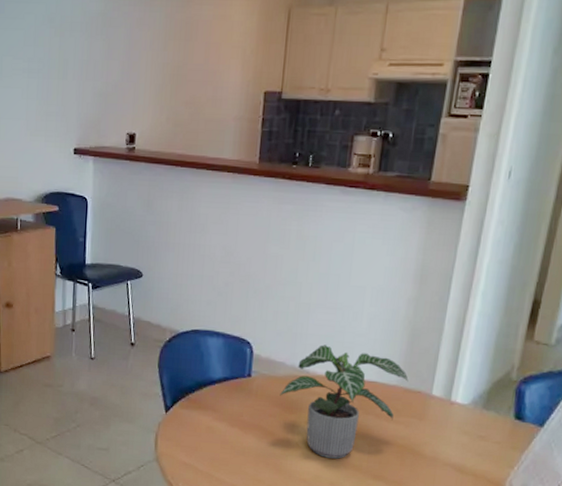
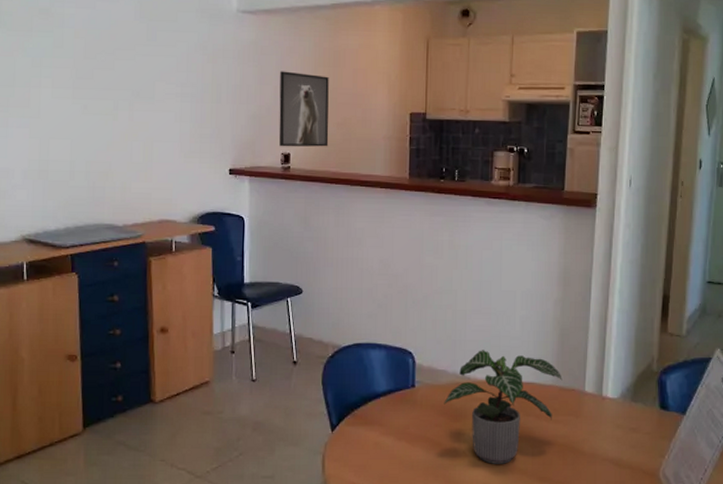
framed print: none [124,45,179,127] -> present [279,71,329,147]

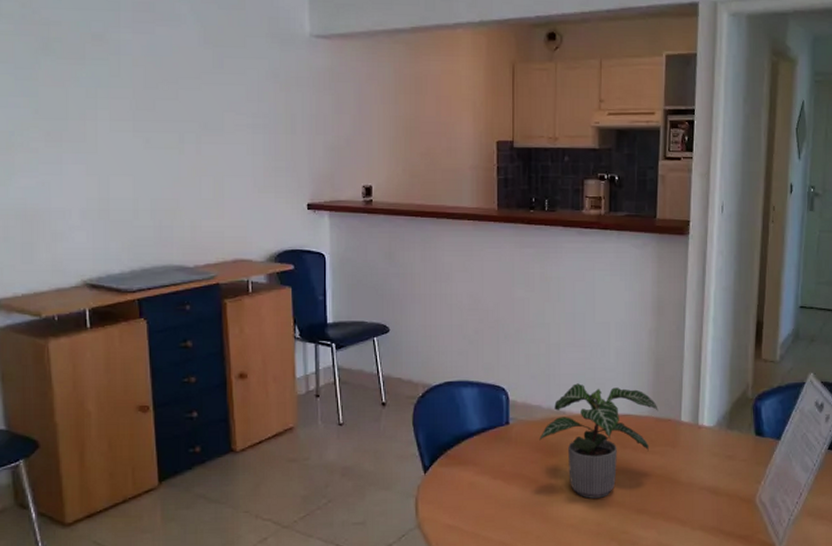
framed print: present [279,71,329,147] -> none [359,99,412,180]

